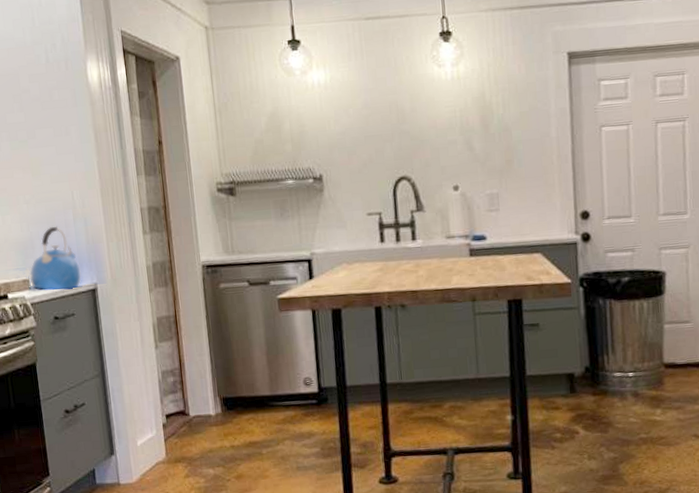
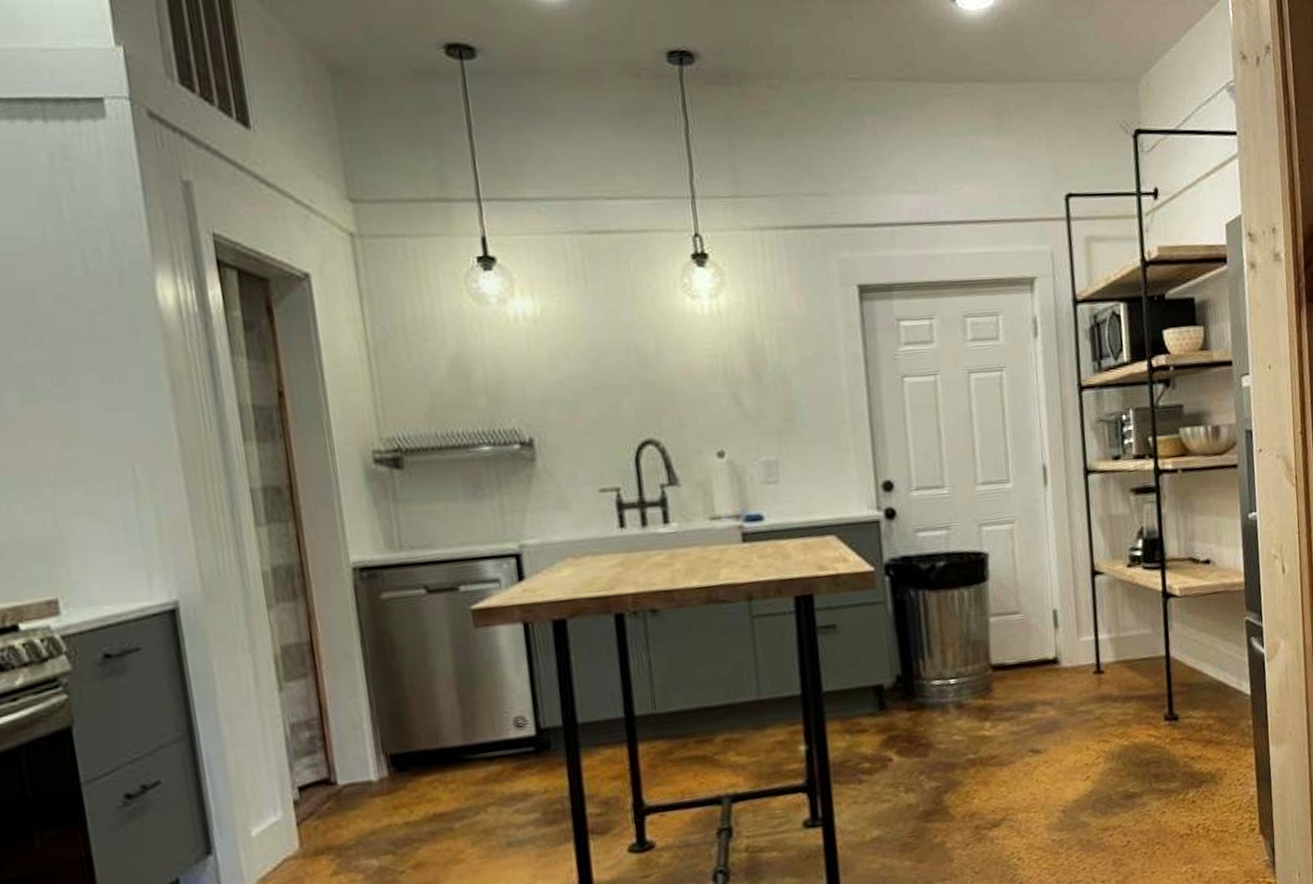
kettle: present [29,226,82,291] -> none [58,517,151,615]

